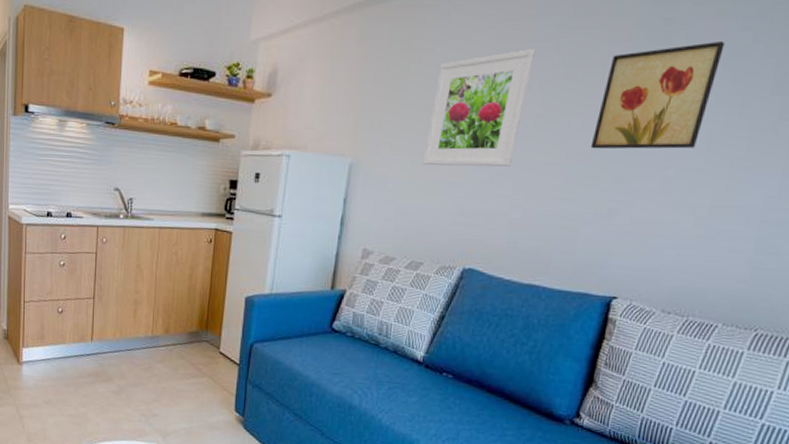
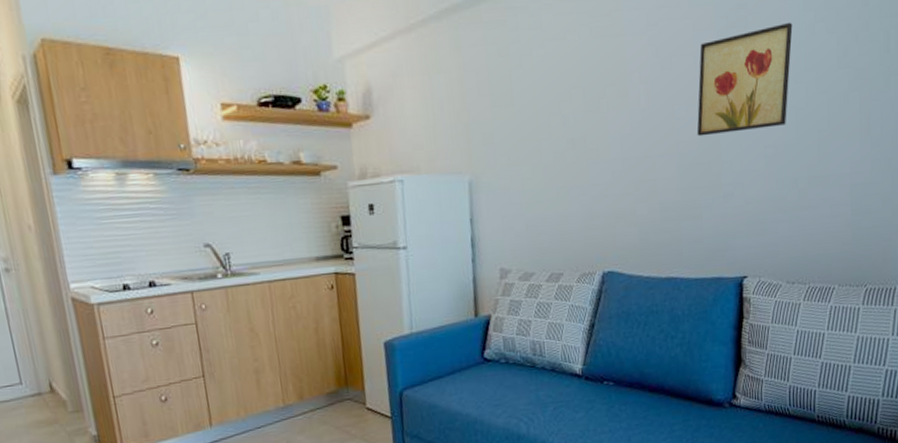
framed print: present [423,49,536,167] -> none [541,44,631,172]

